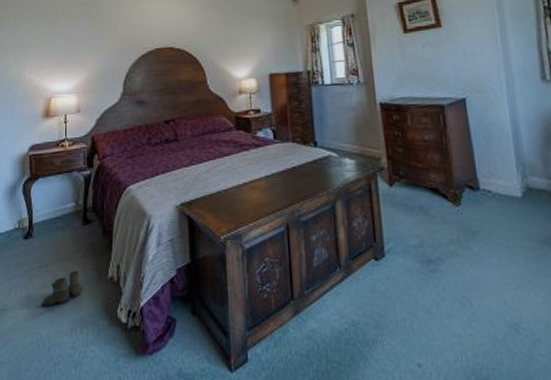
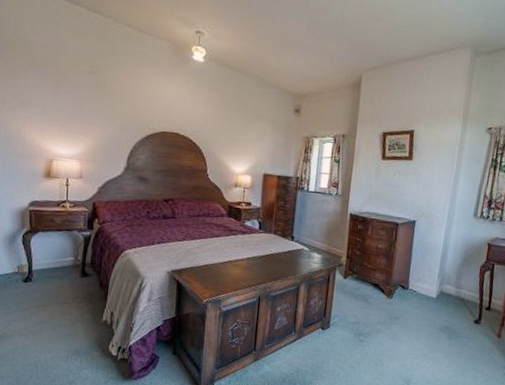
boots: present [42,269,83,309] -> none [40,311,79,340]

